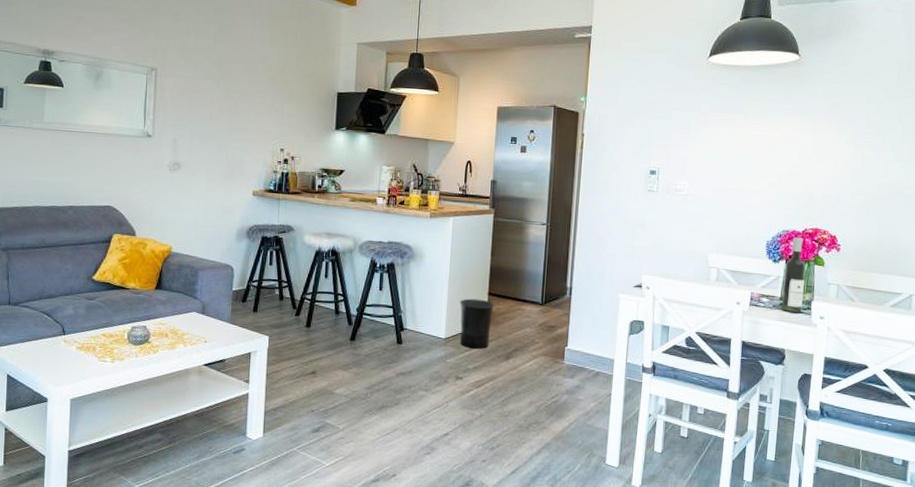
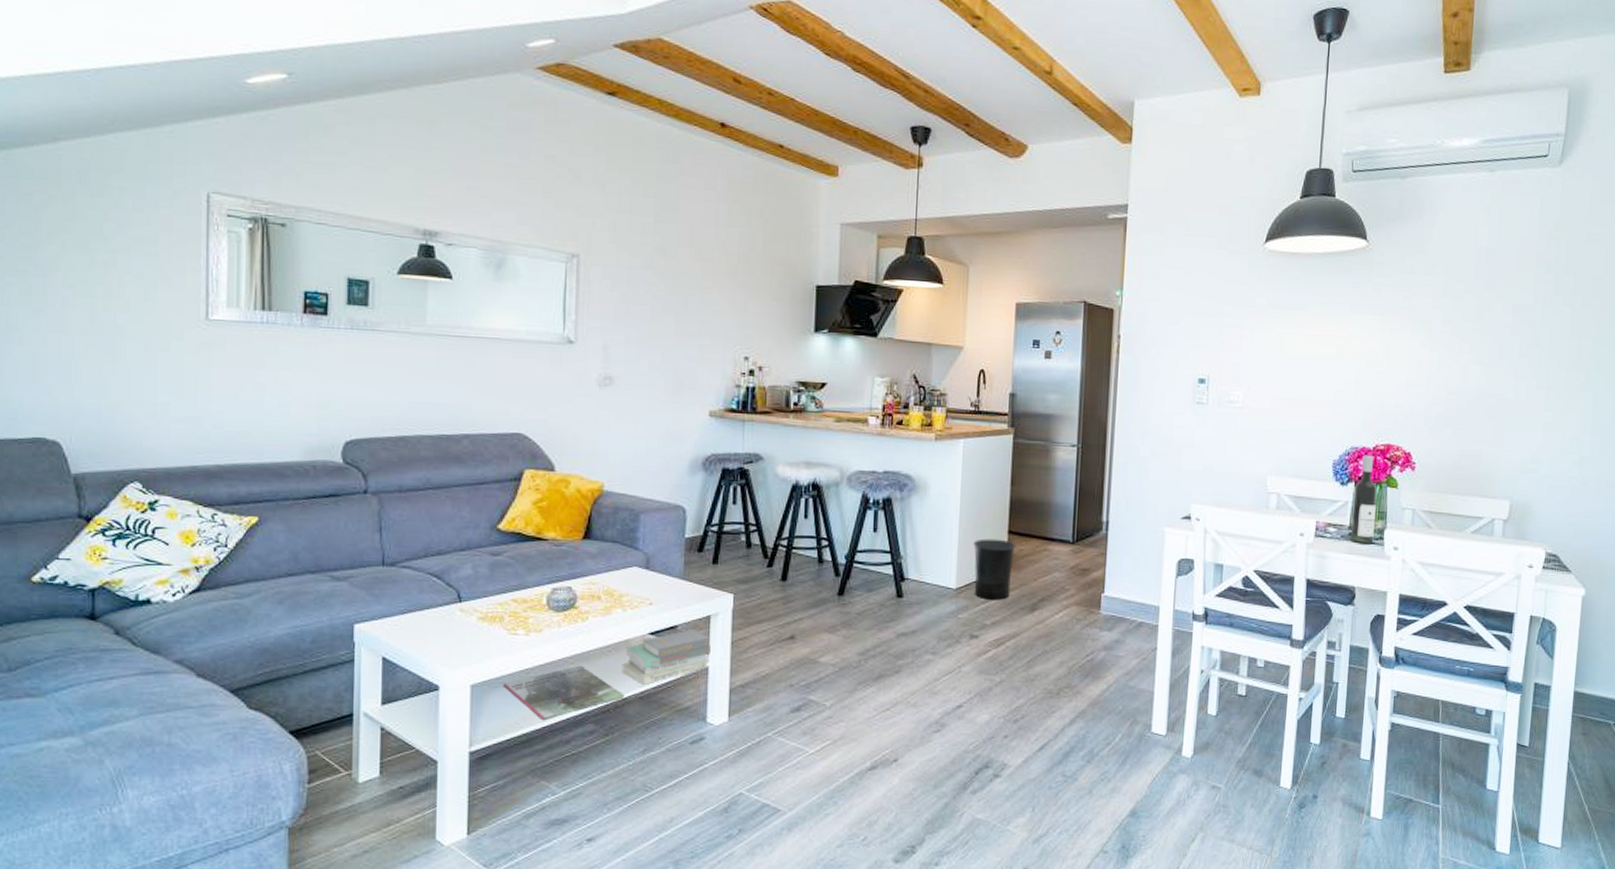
magazine: none [94,387,185,429] -> present [503,665,625,721]
books: none [182,362,251,406] -> present [621,628,711,686]

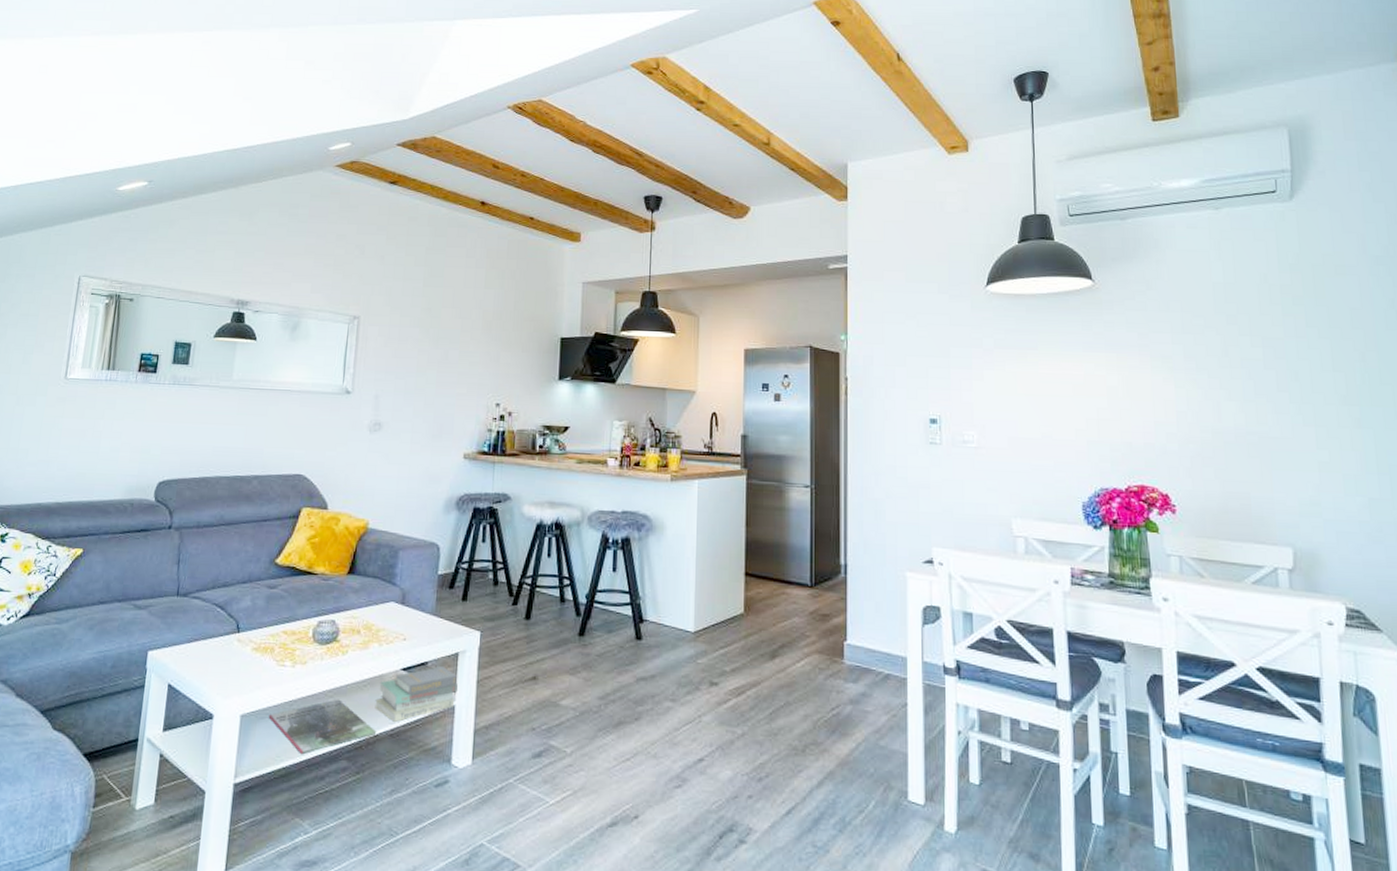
waste bin: present [973,538,1017,600] -> none [710,580,754,645]
bottle: present [1351,455,1377,544] -> none [1109,496,1139,594]

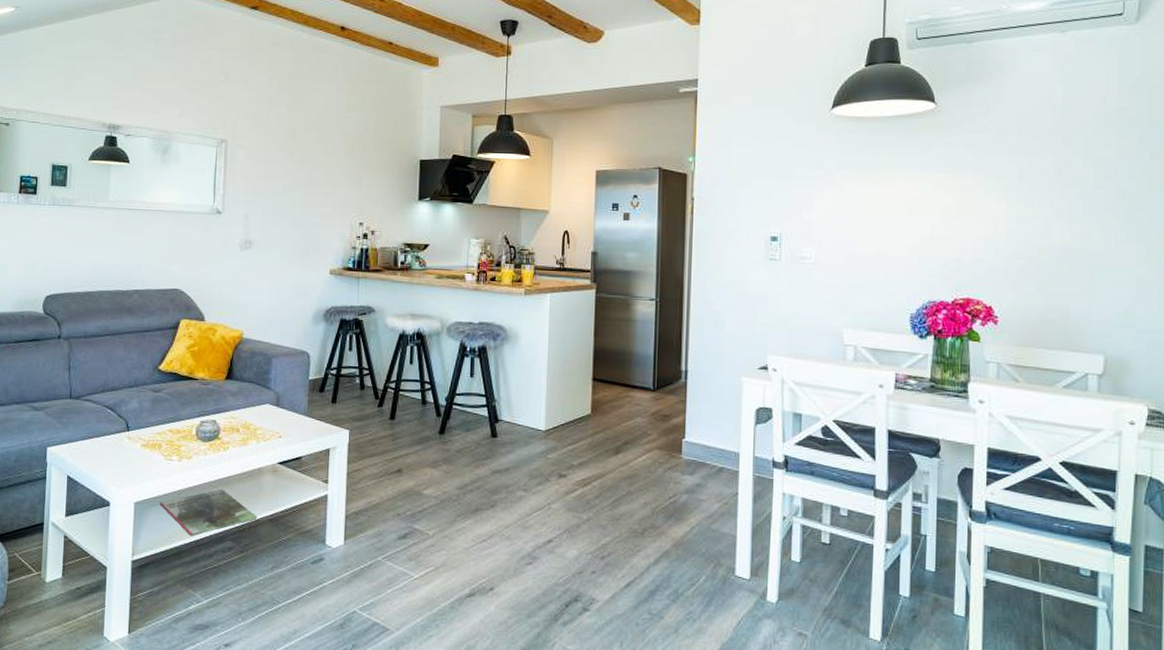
books: present [374,665,458,723] -> none [255,460,330,510]

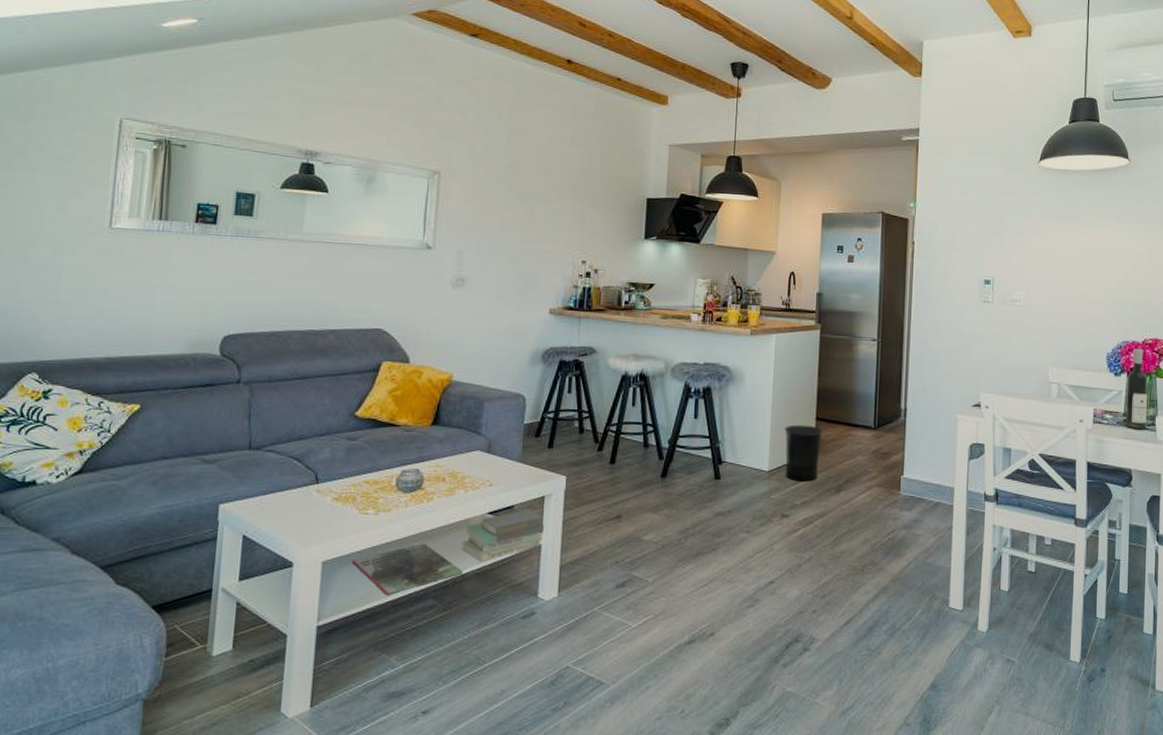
books: none [255,460,330,510] -> present [461,508,544,563]
waste bin: none [560,385,600,442] -> present [784,425,823,482]
bottle: none [933,308,958,397] -> present [1126,348,1148,430]

